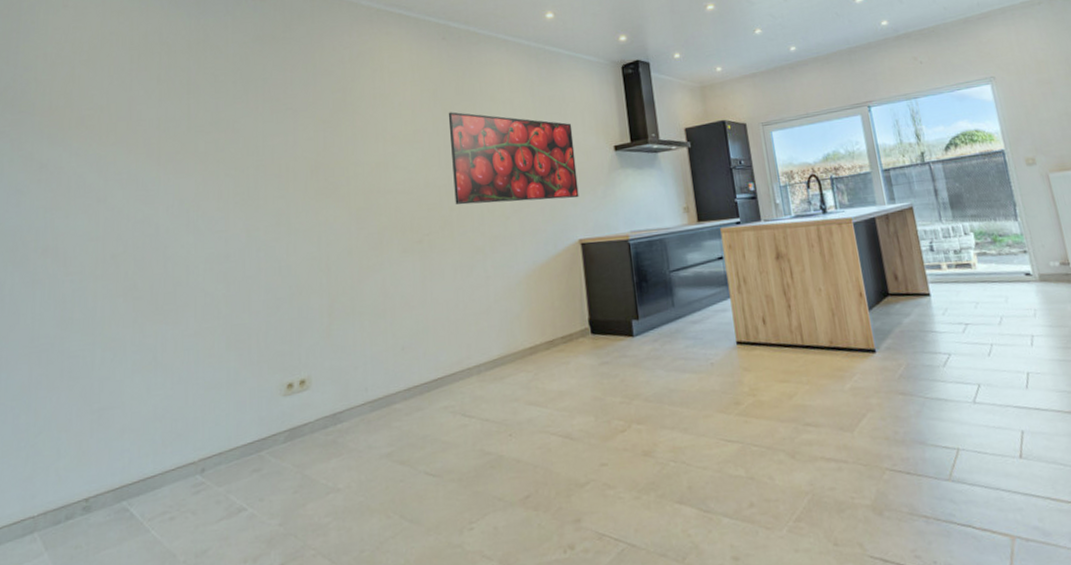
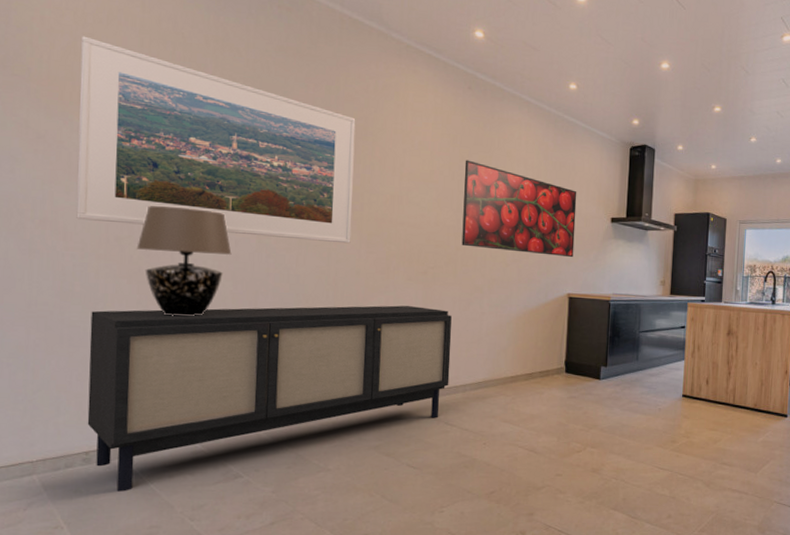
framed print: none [75,63,340,243] -> present [76,36,356,244]
sideboard: none [87,280,461,543] -> present [87,305,452,492]
table lamp: none [131,211,222,331] -> present [136,206,232,317]

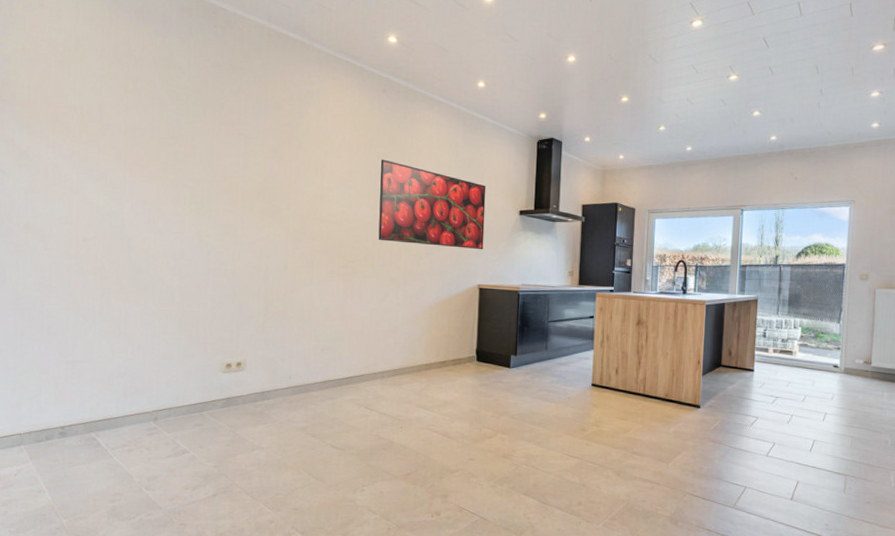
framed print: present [76,36,356,244] -> none [52,63,283,241]
sideboard: present [87,305,452,492] -> none [63,297,370,462]
table lamp: present [136,206,232,317] -> none [100,210,178,308]

